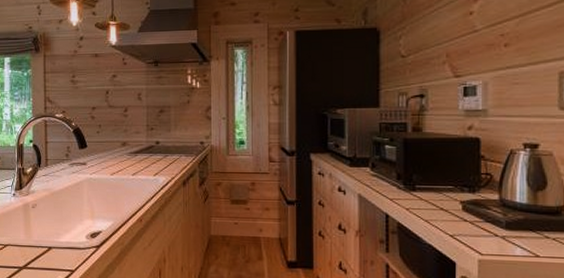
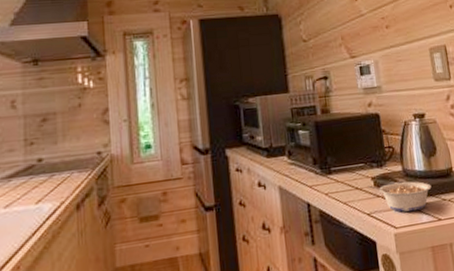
legume: none [454,208,533,243] -> present [367,181,432,212]

